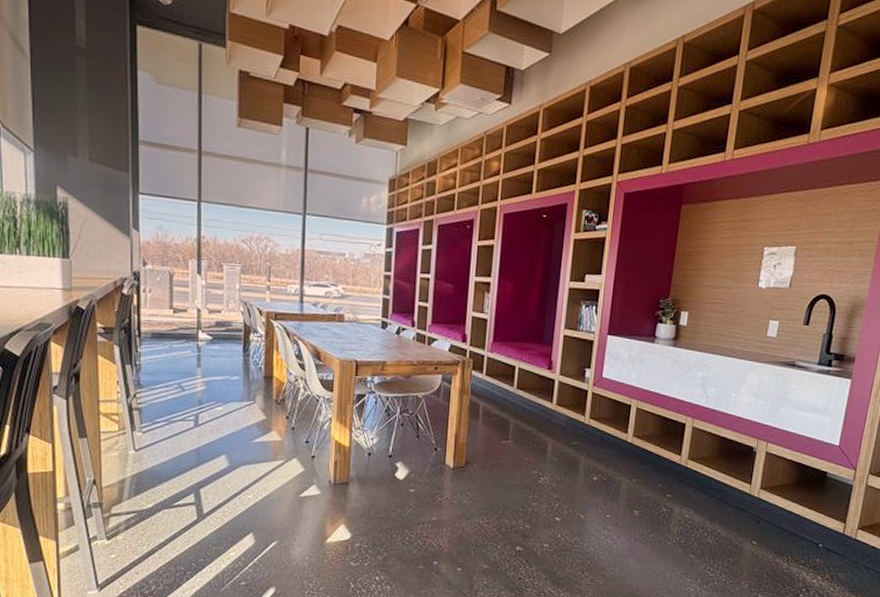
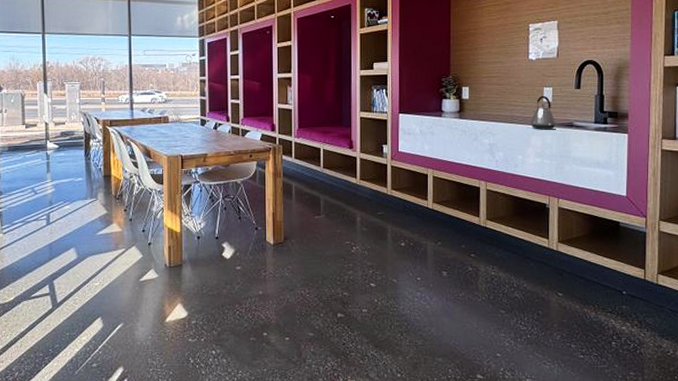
kettle: none [750,329,777,368] -> present [530,95,556,130]

